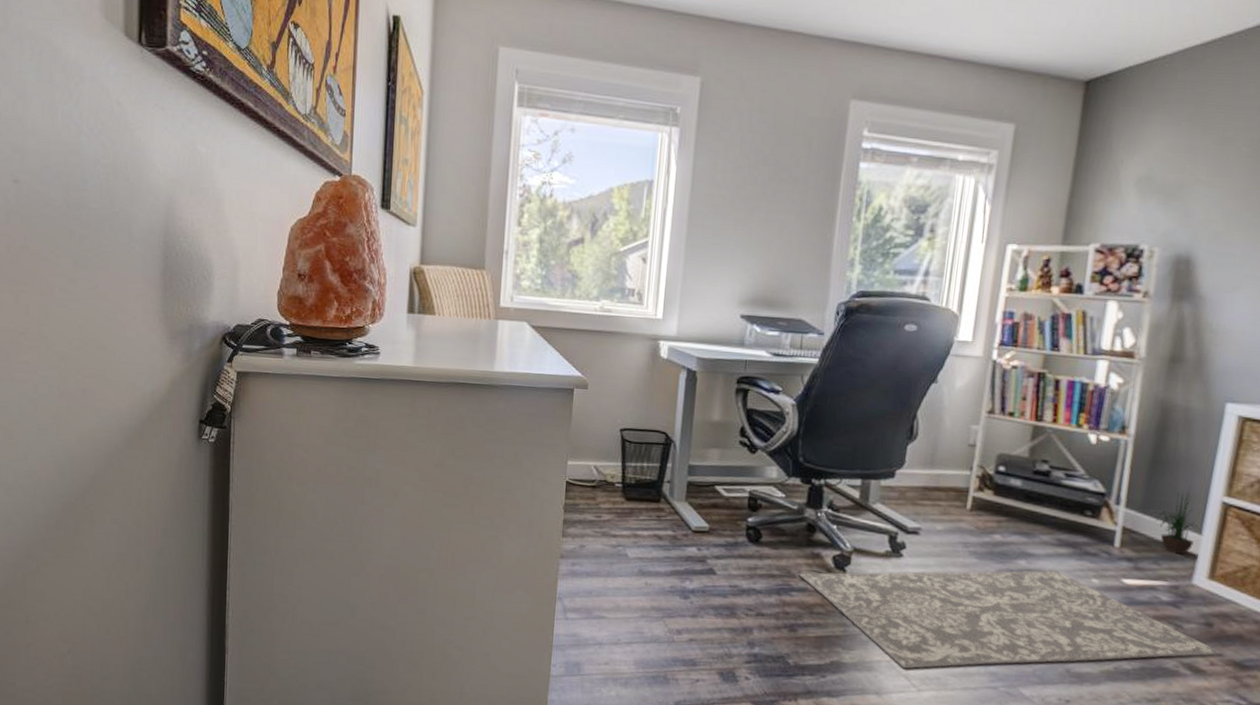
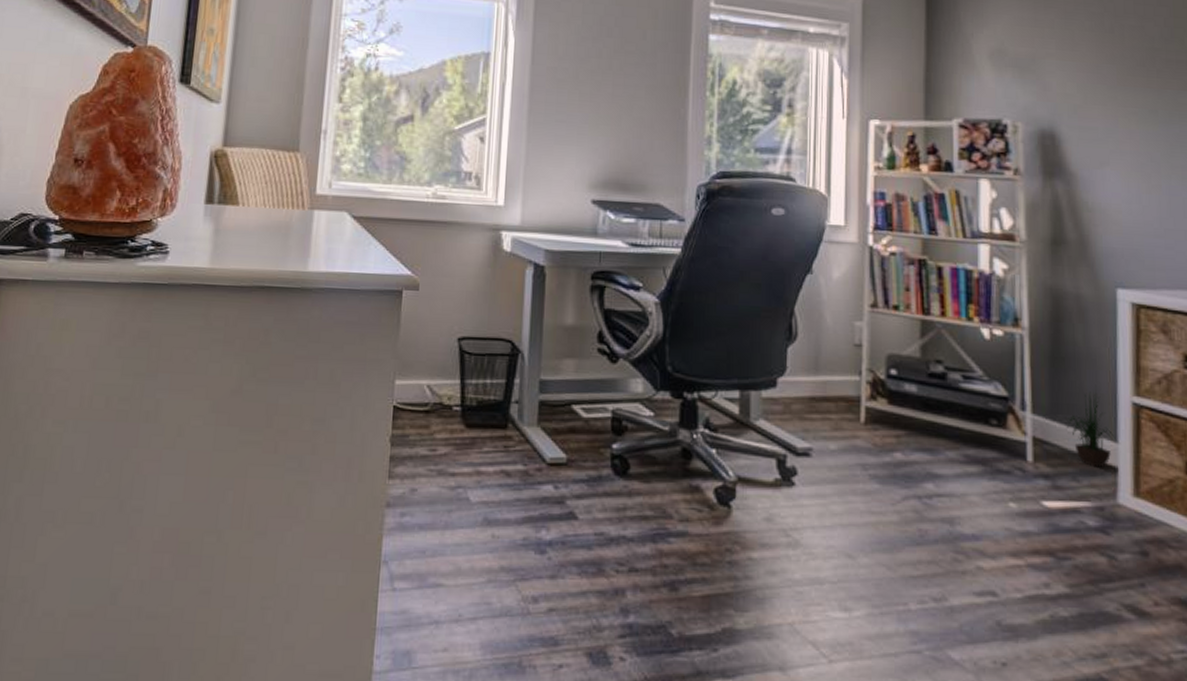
rug: present [798,570,1224,669] -> none [676,494,1166,633]

